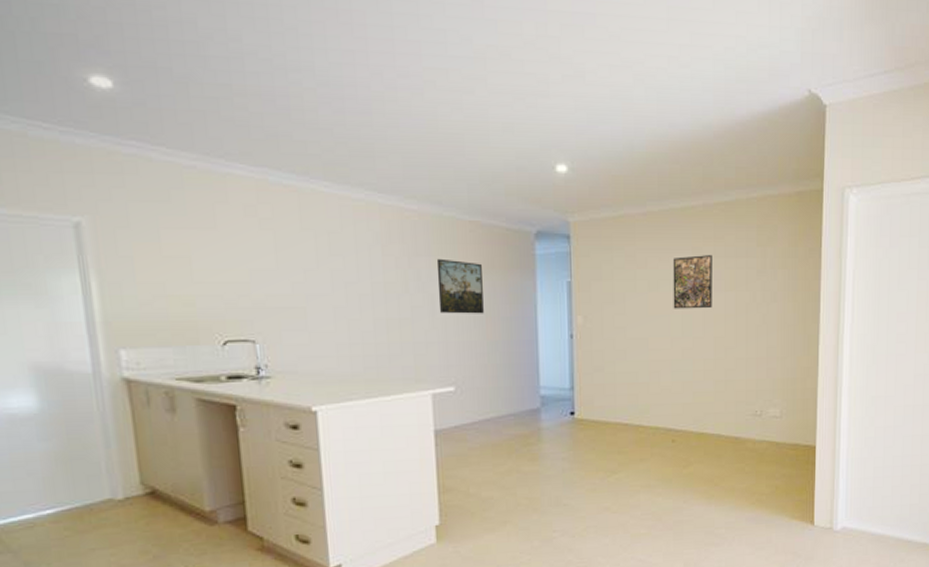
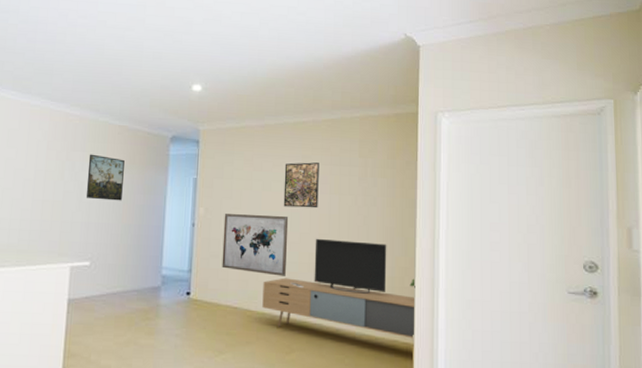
wall art: none [606,320,680,387] -> present [222,214,289,276]
media console: none [655,342,818,441] -> present [262,238,415,339]

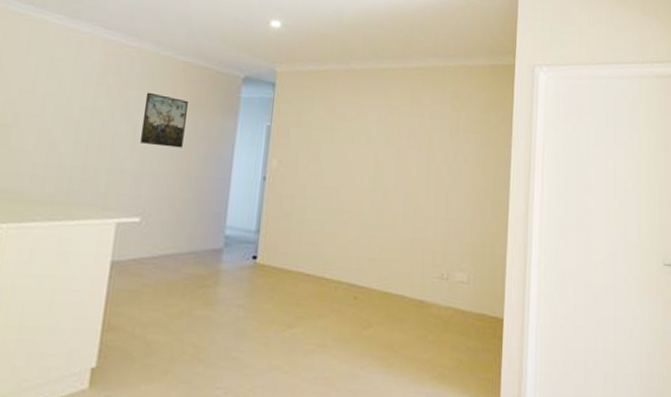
wall art: present [222,214,289,276] -> none [294,167,372,240]
media console: present [262,238,415,339] -> none [338,198,507,313]
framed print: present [283,162,319,209] -> none [366,113,408,165]

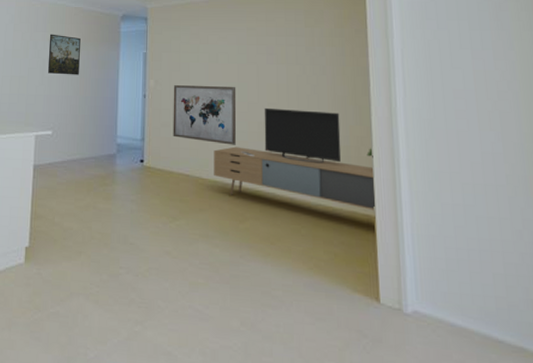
wall art: none [294,167,372,240] -> present [173,85,237,145]
media console: none [338,198,507,313] -> present [214,107,375,211]

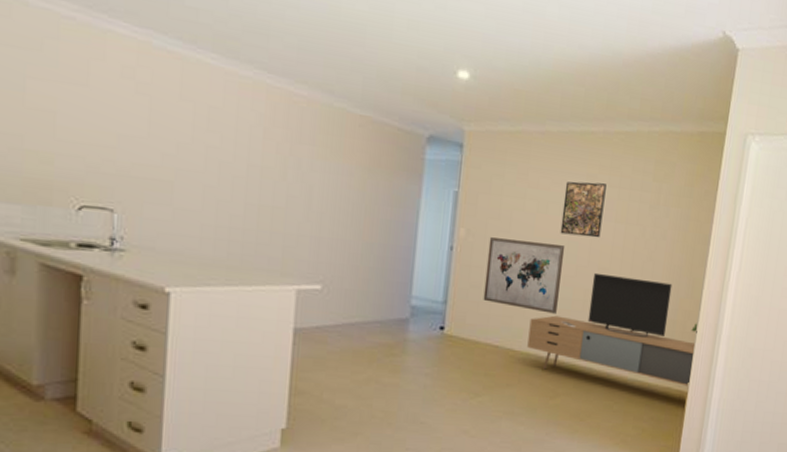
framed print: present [47,34,81,75] -> none [316,149,367,213]
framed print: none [230,34,265,79] -> present [560,181,607,238]

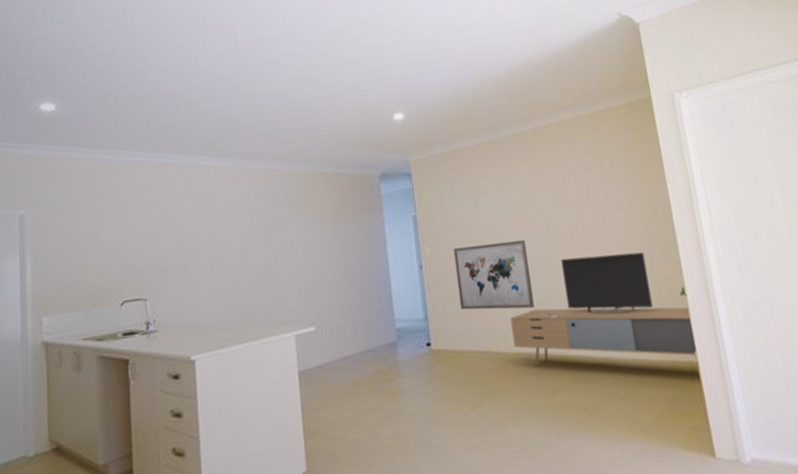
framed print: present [560,181,607,238] -> none [510,174,557,230]

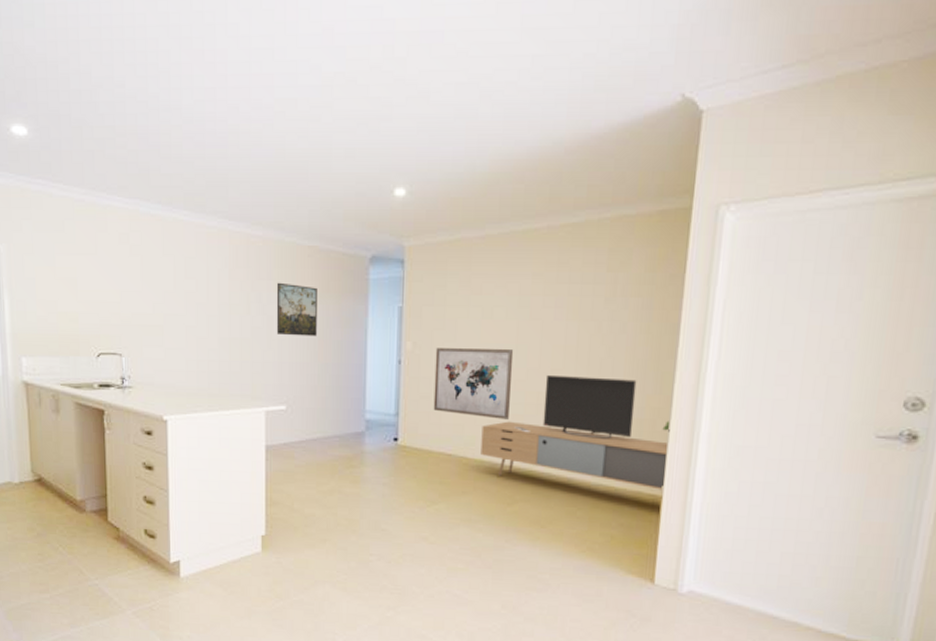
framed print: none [295,208,338,258] -> present [276,282,317,337]

